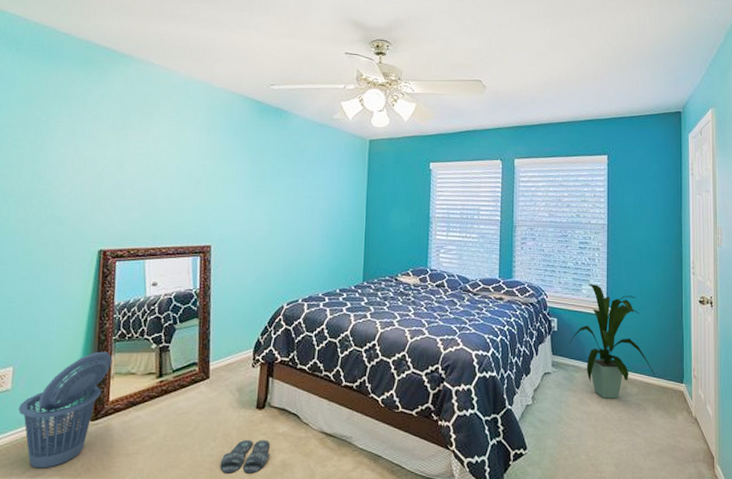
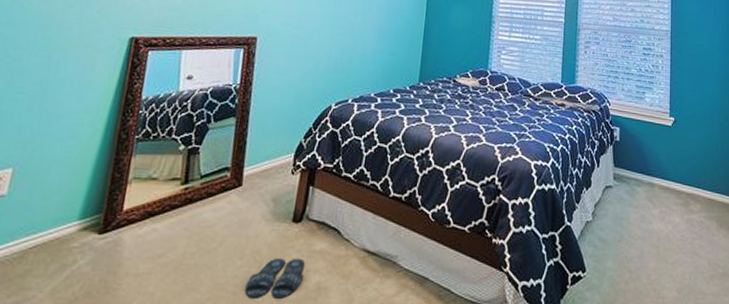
laundry basket: present [18,351,113,468] -> none [12,152,133,291]
house plant: present [569,283,656,399] -> none [631,91,719,216]

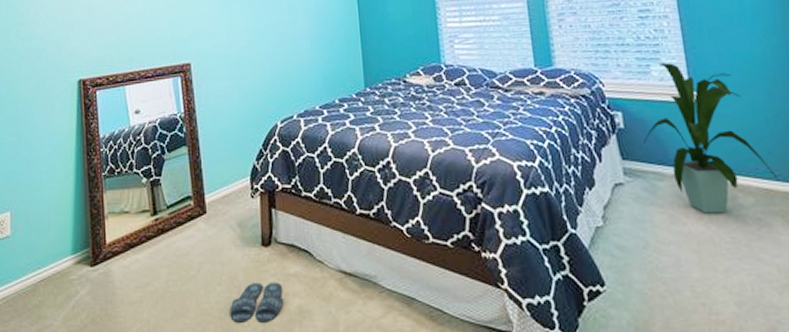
house plant: none [631,91,719,216] -> present [643,62,779,214]

